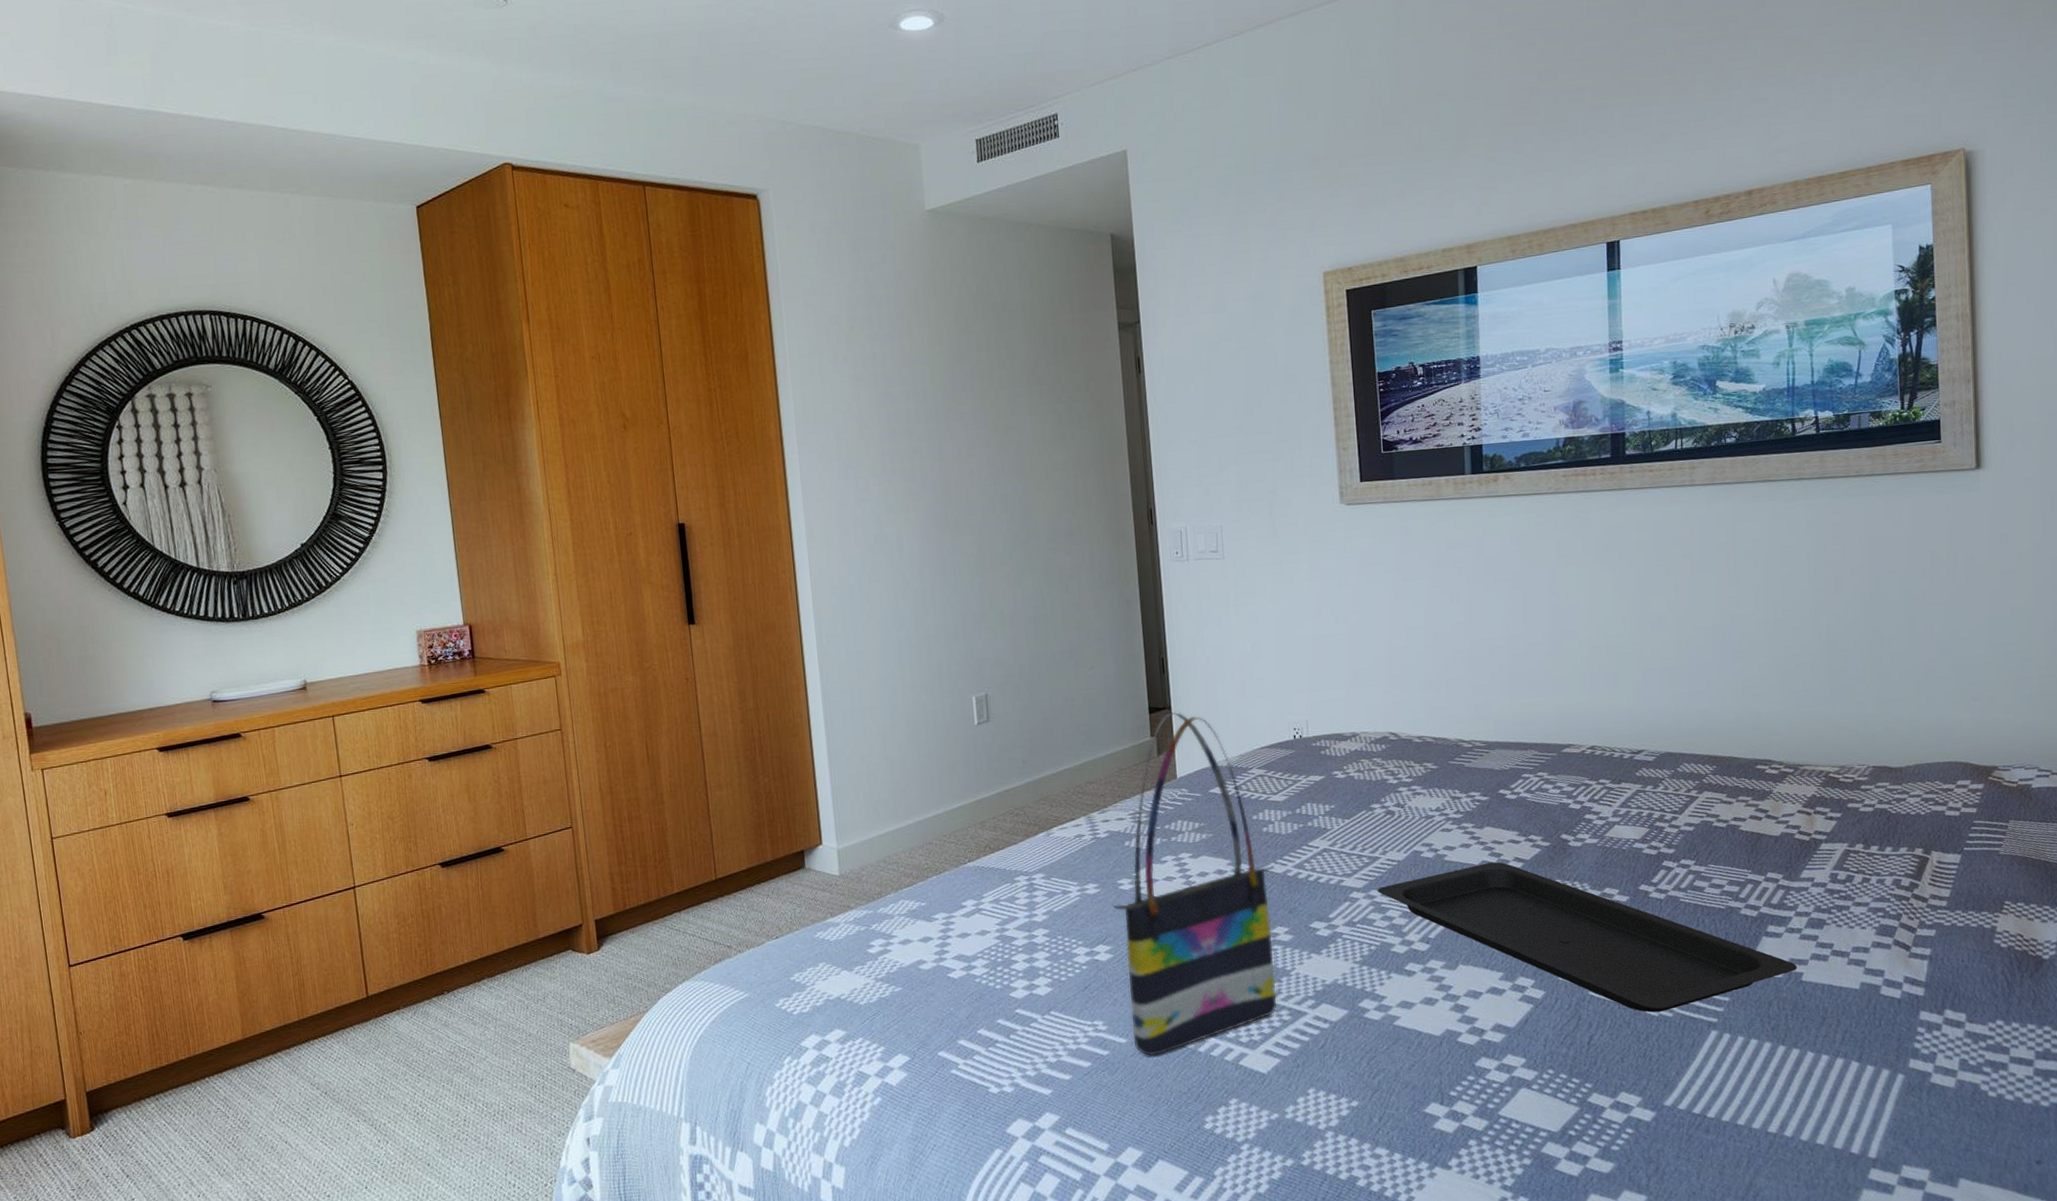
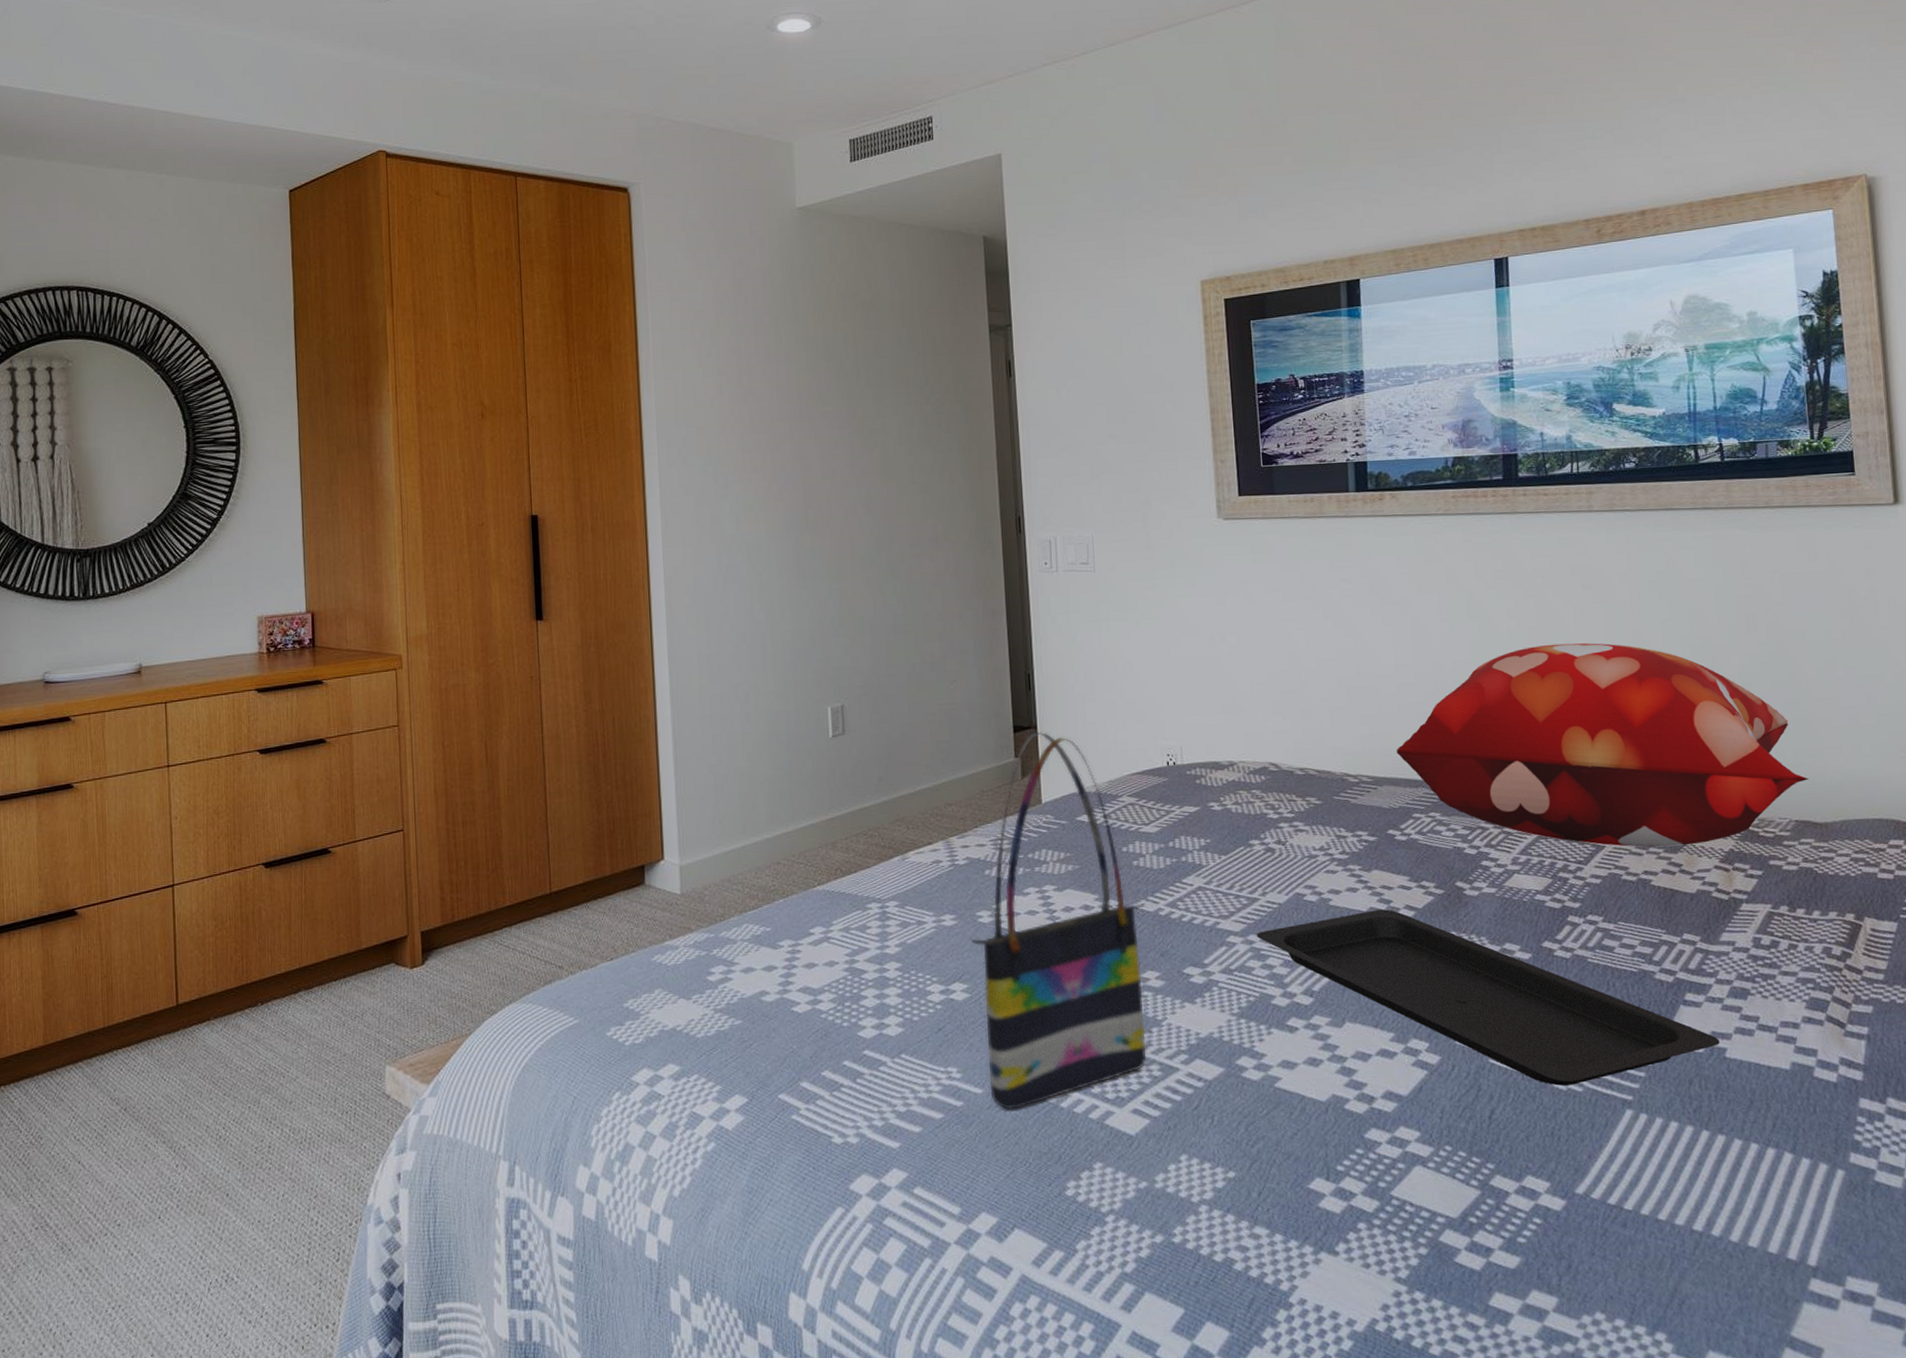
decorative pillow: none [1507,609,1887,796] -> present [1396,643,1809,847]

